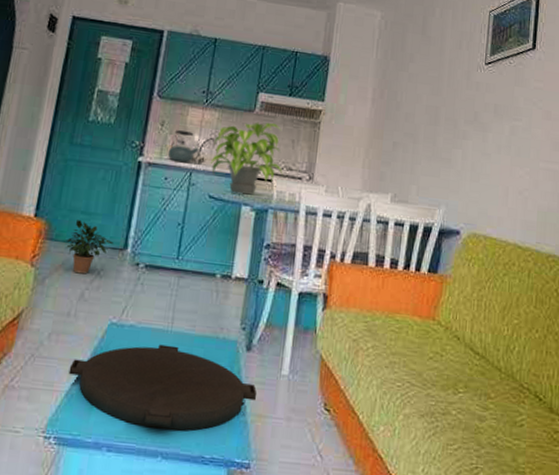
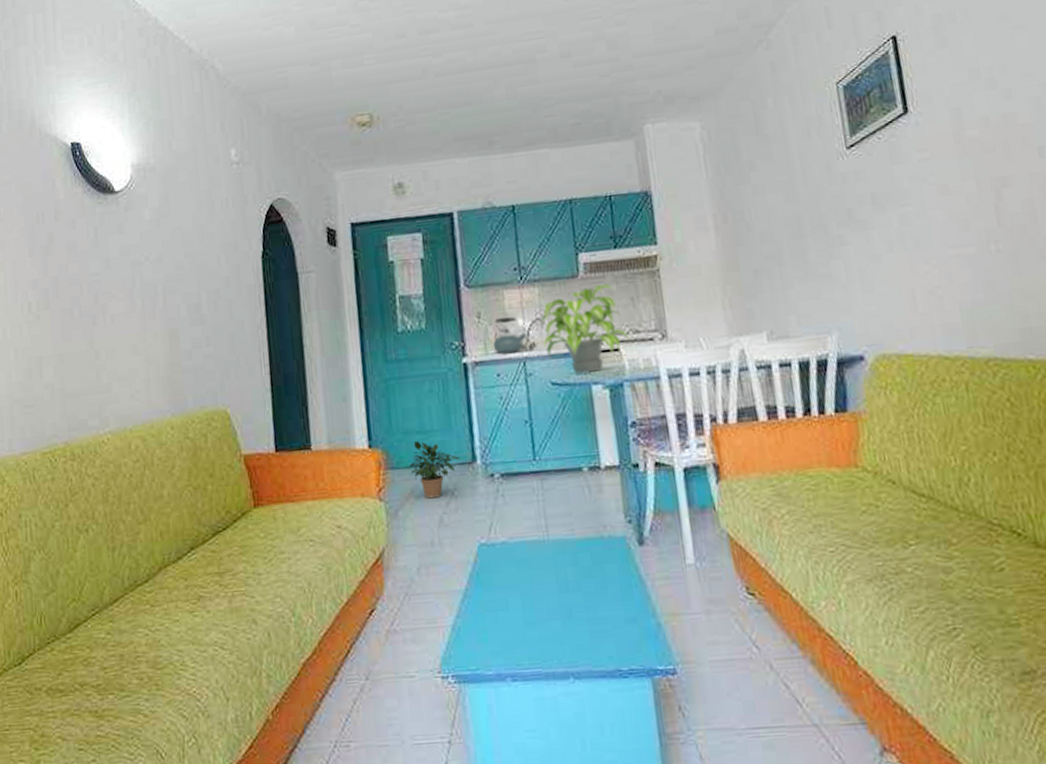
tray: present [68,344,257,431] -> none [448,555,665,649]

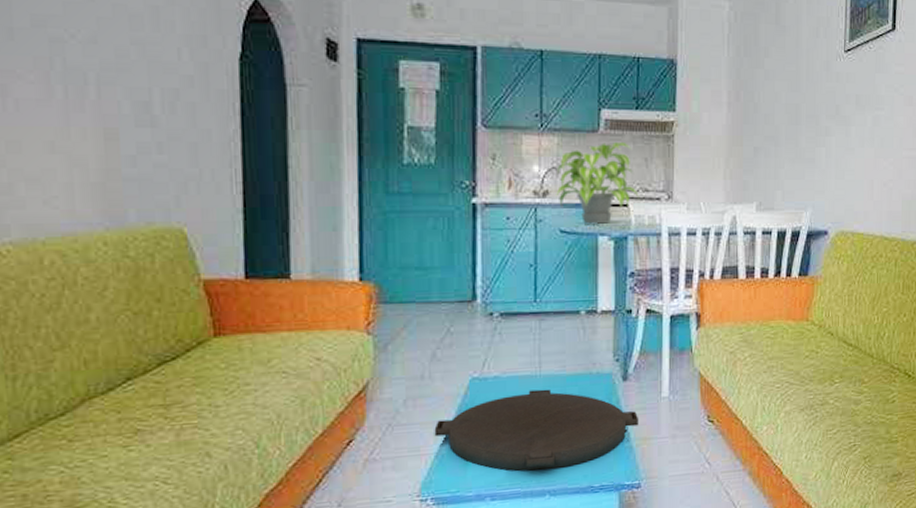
potted plant: present [407,441,461,499] -> none [401,277,461,334]
tray: none [448,555,665,649] -> present [434,389,639,471]
kettle: present [492,317,528,354] -> none [505,163,542,198]

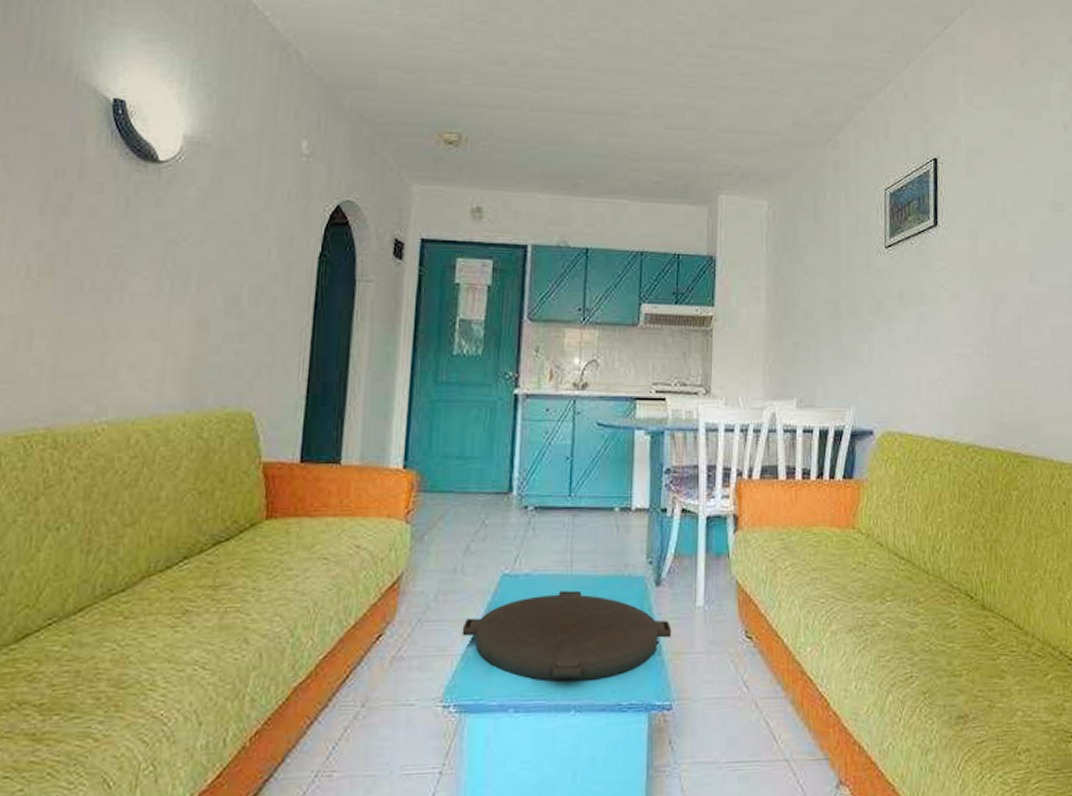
plant: present [556,141,639,224] -> none [595,335,677,417]

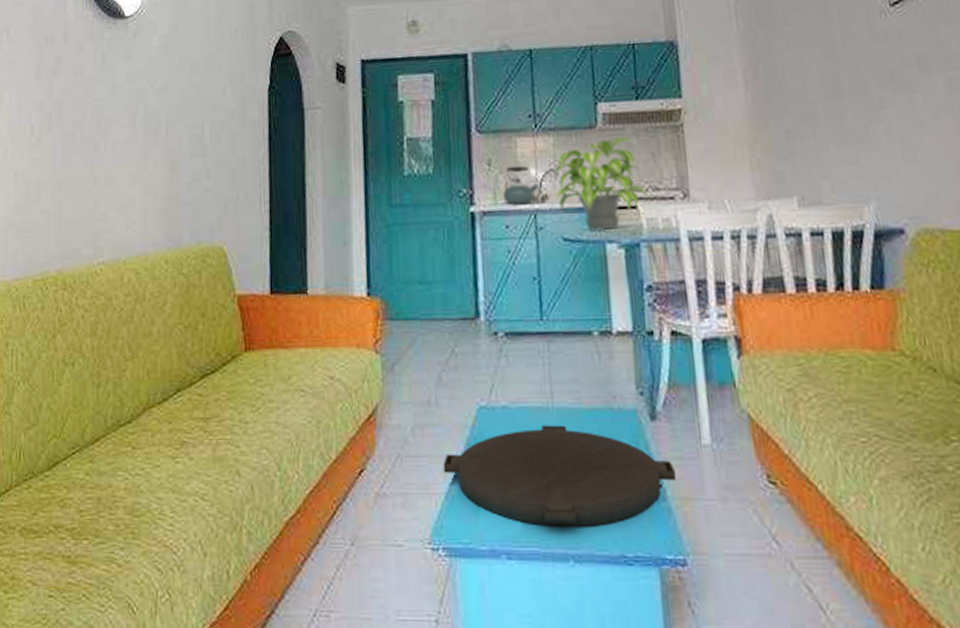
kettle: none [546,355,582,390] -> present [502,166,540,205]
plant: none [595,335,677,417] -> present [554,136,649,230]

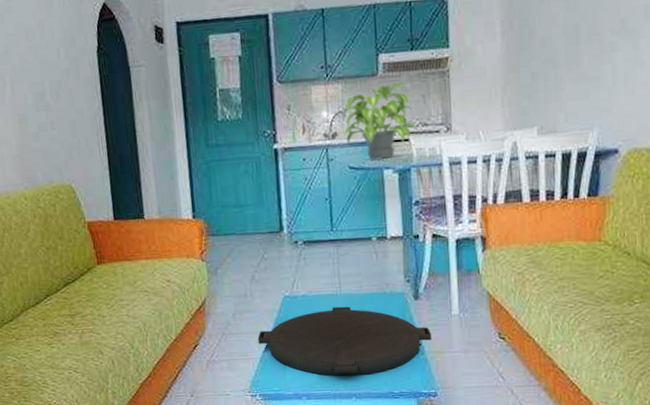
kettle: present [502,166,540,205] -> none [300,109,331,142]

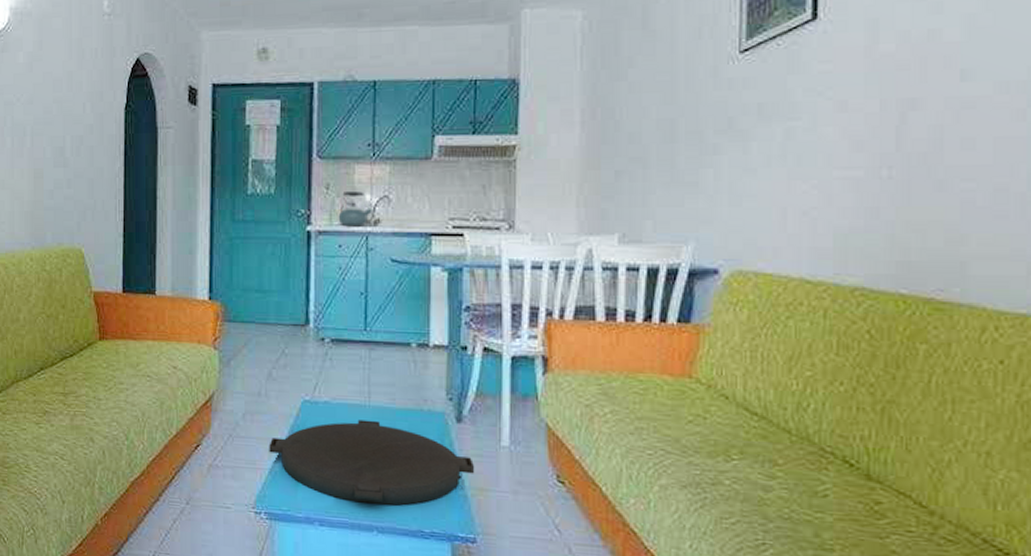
kettle: none [300,109,331,142] -> present [338,192,374,227]
plant: present [343,82,419,160] -> none [387,168,476,254]

